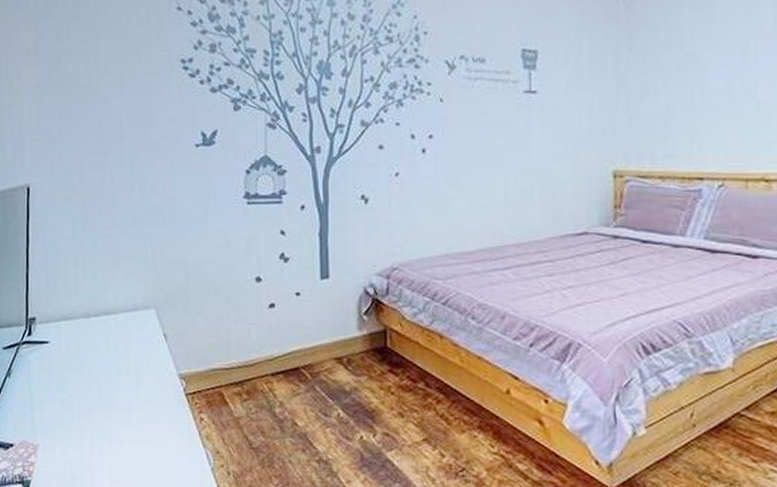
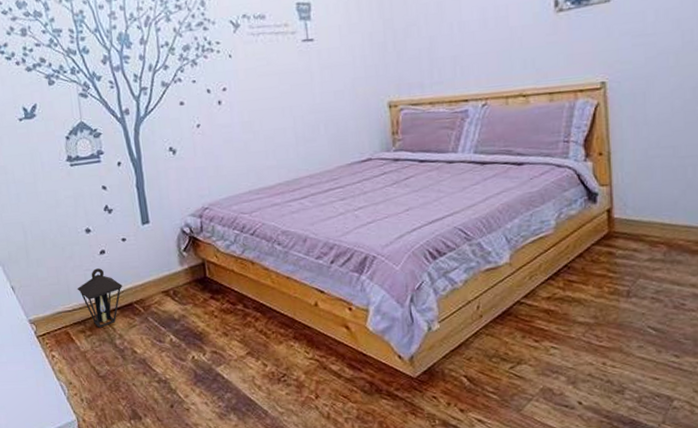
lantern: none [238,323,291,392] -> present [77,268,123,328]

